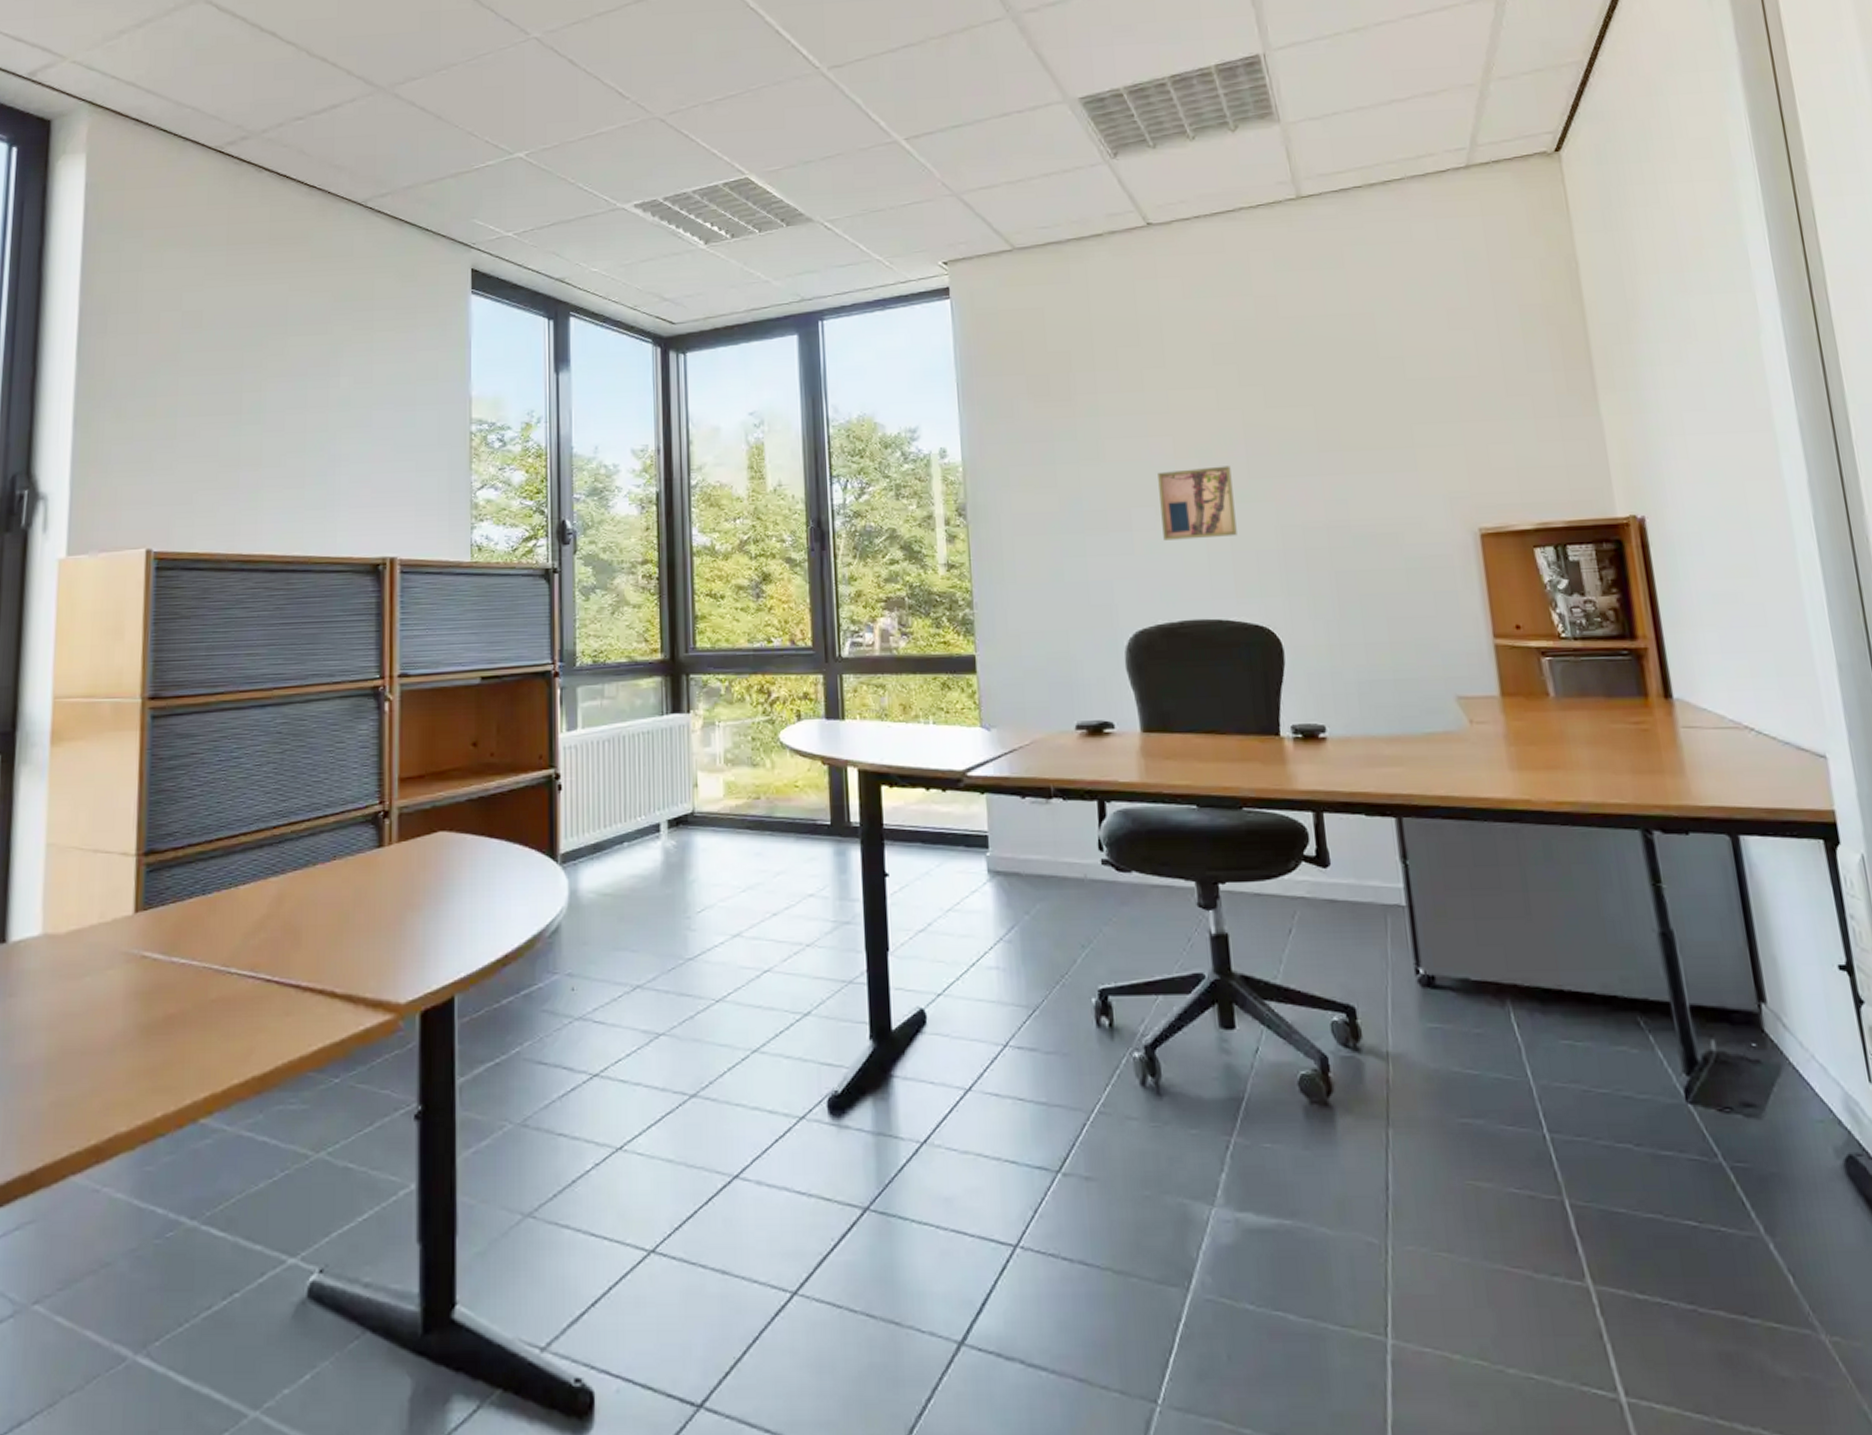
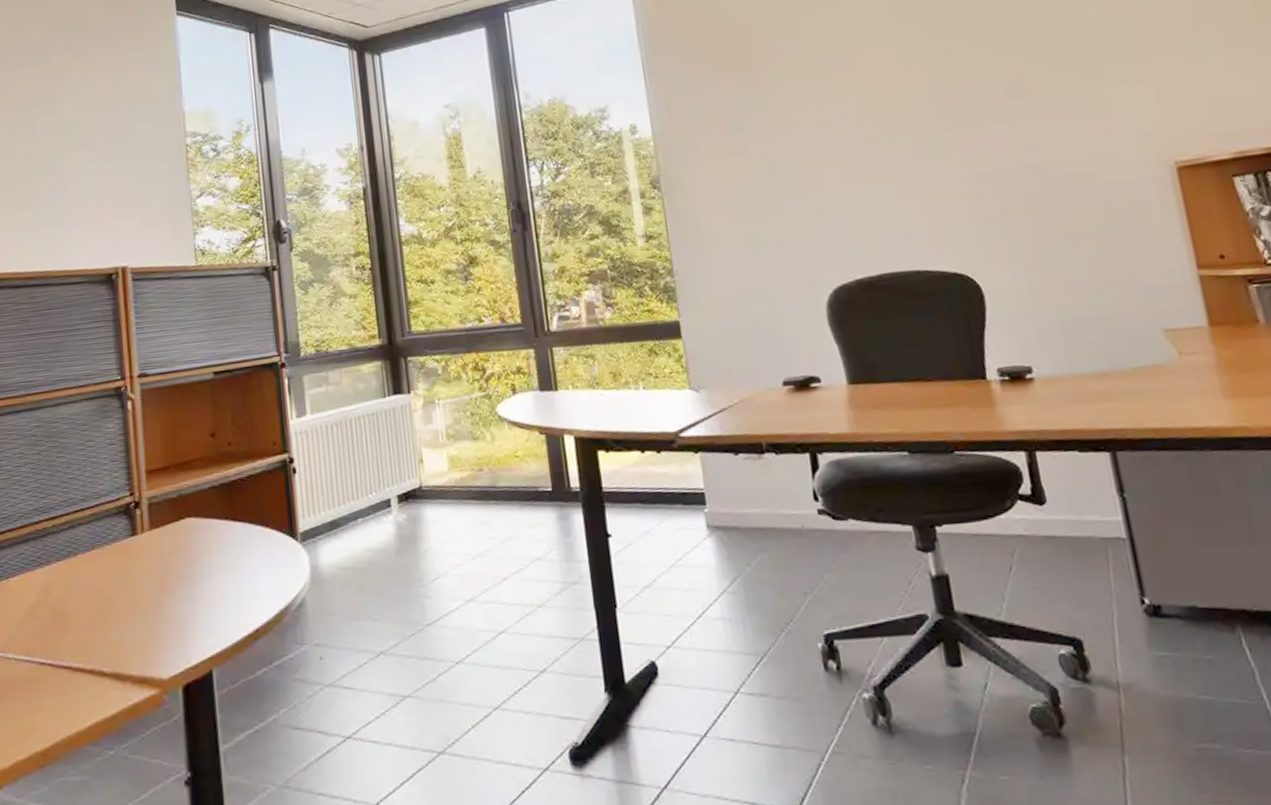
wall art: present [1158,466,1237,541] -> none [845,119,930,197]

